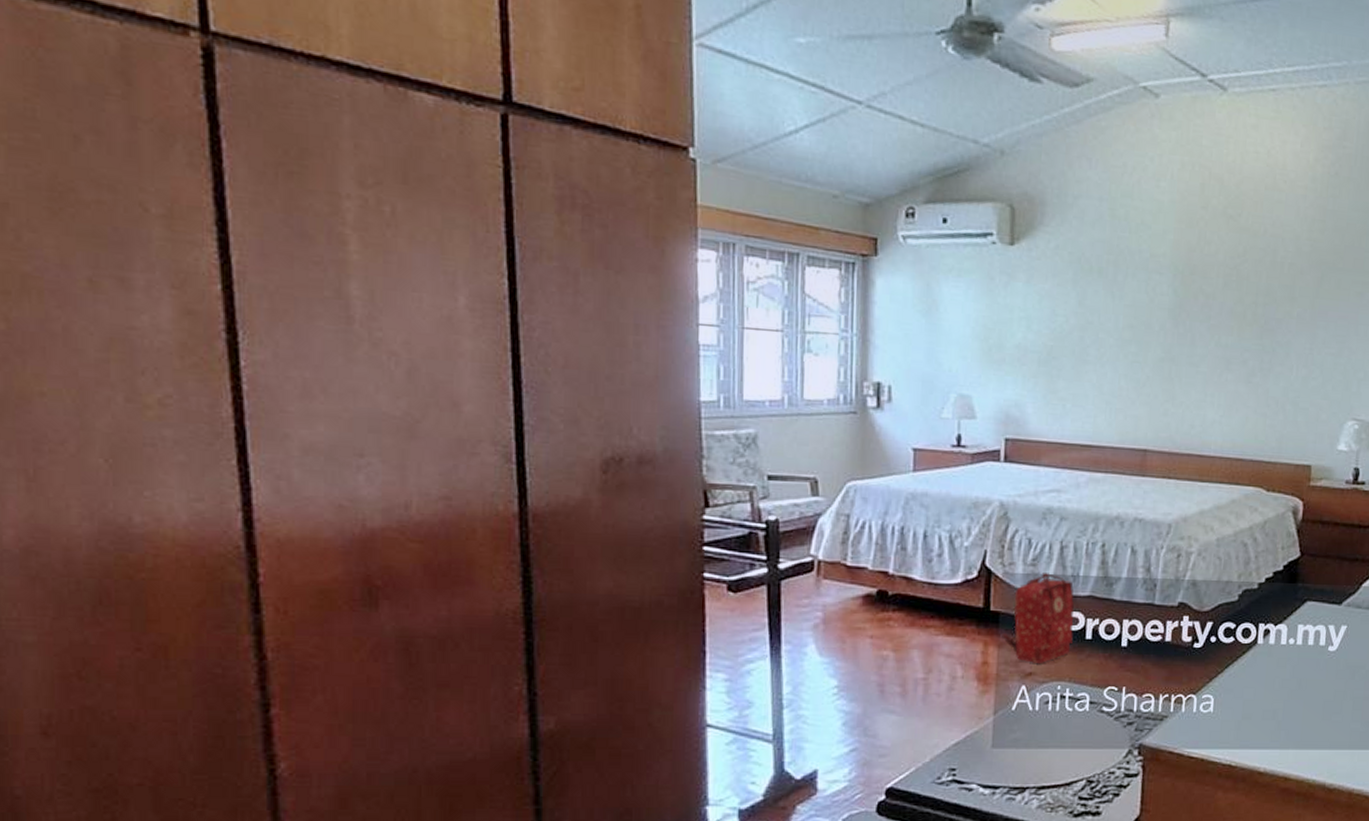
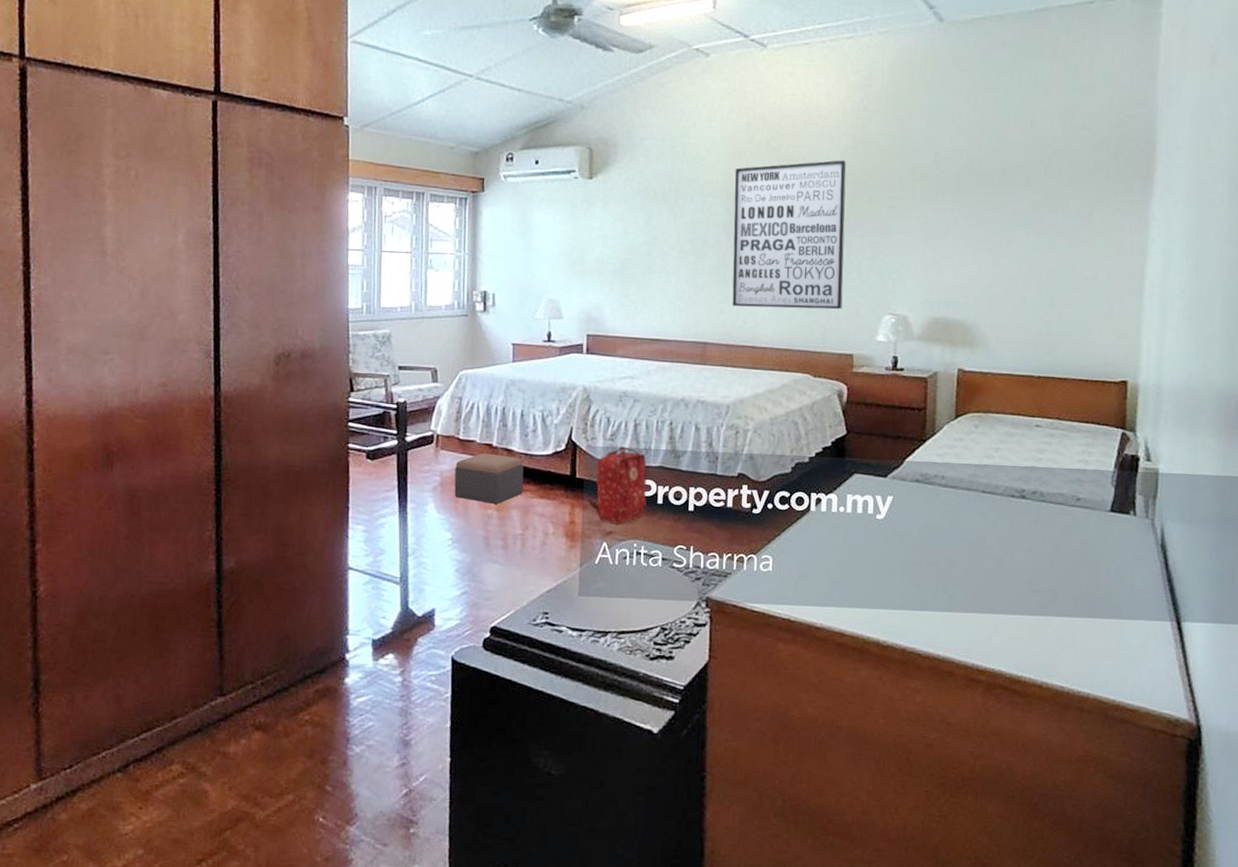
footstool: none [840,582,927,645] -> present [454,453,524,505]
wall art: none [1177,235,1313,413] -> present [732,160,847,310]

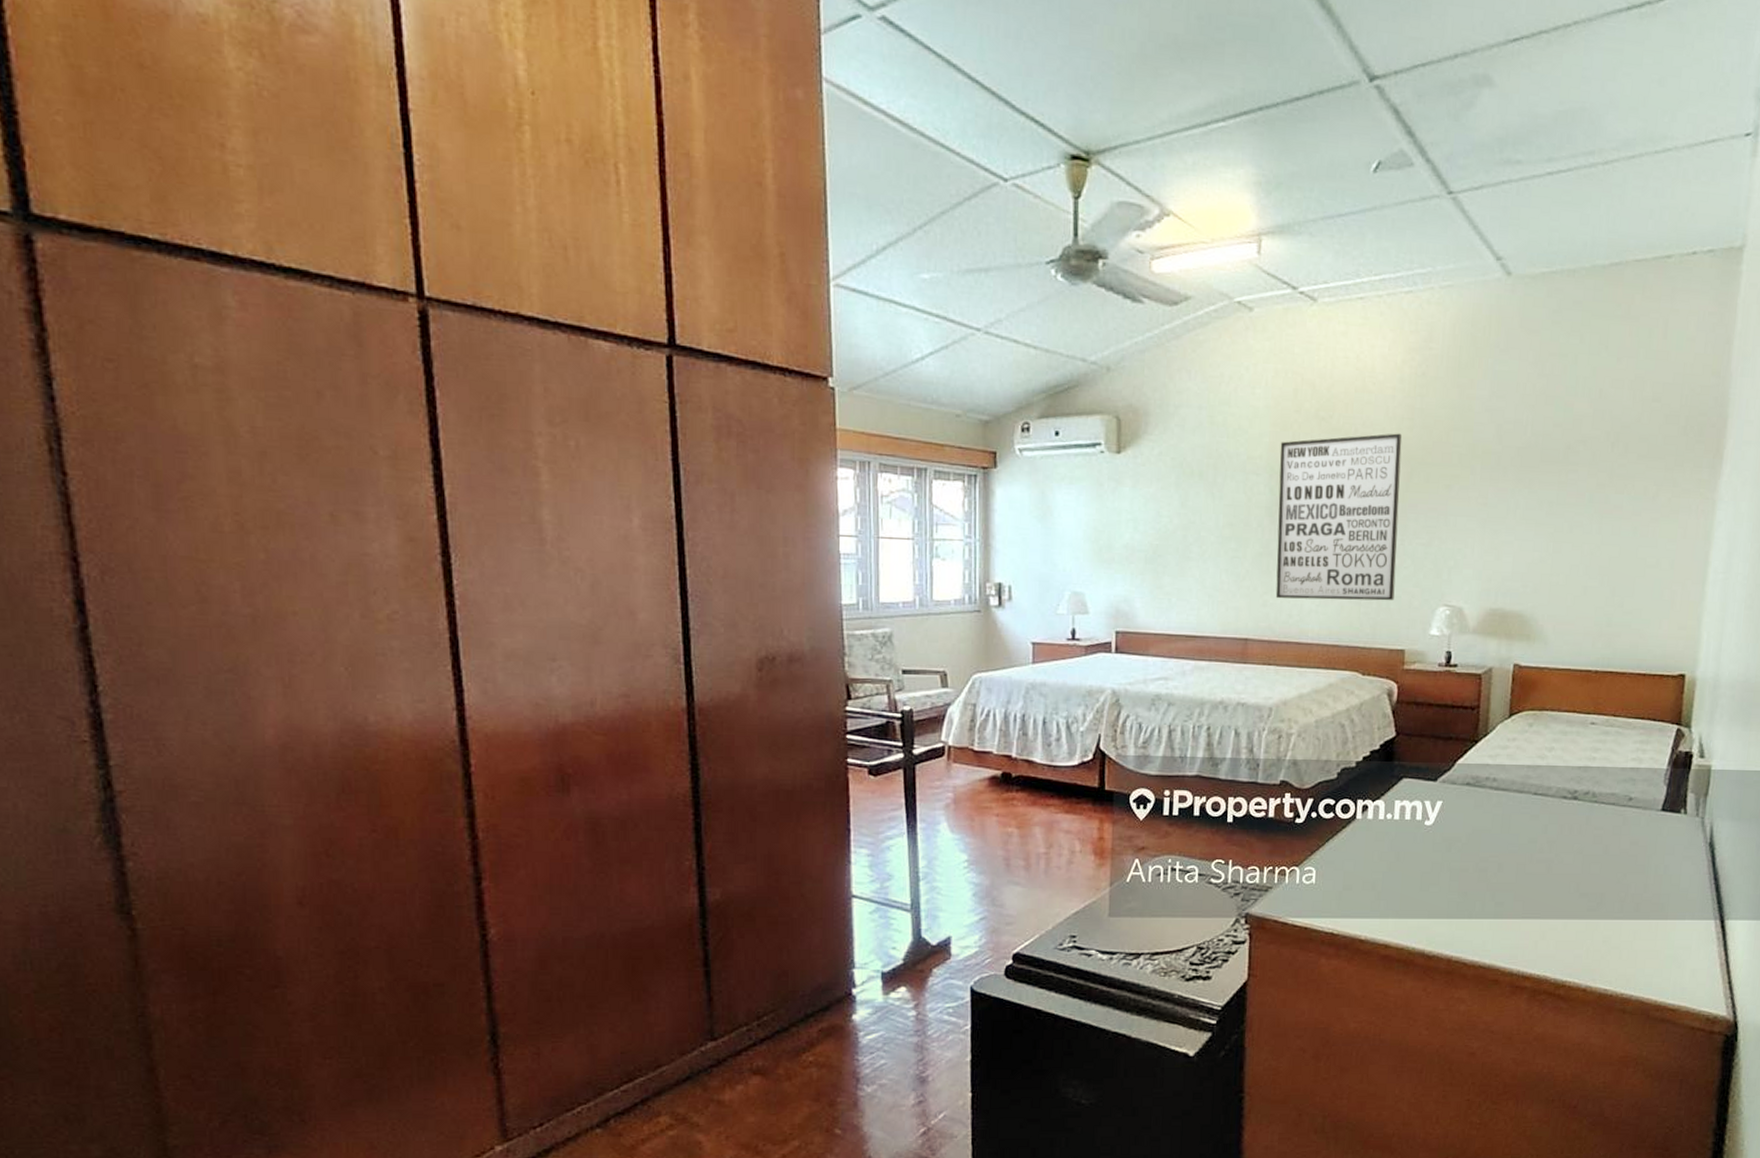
footstool: present [454,453,524,505] -> none [969,765,1047,822]
backpack: present [586,446,647,525] -> none [1116,755,1182,840]

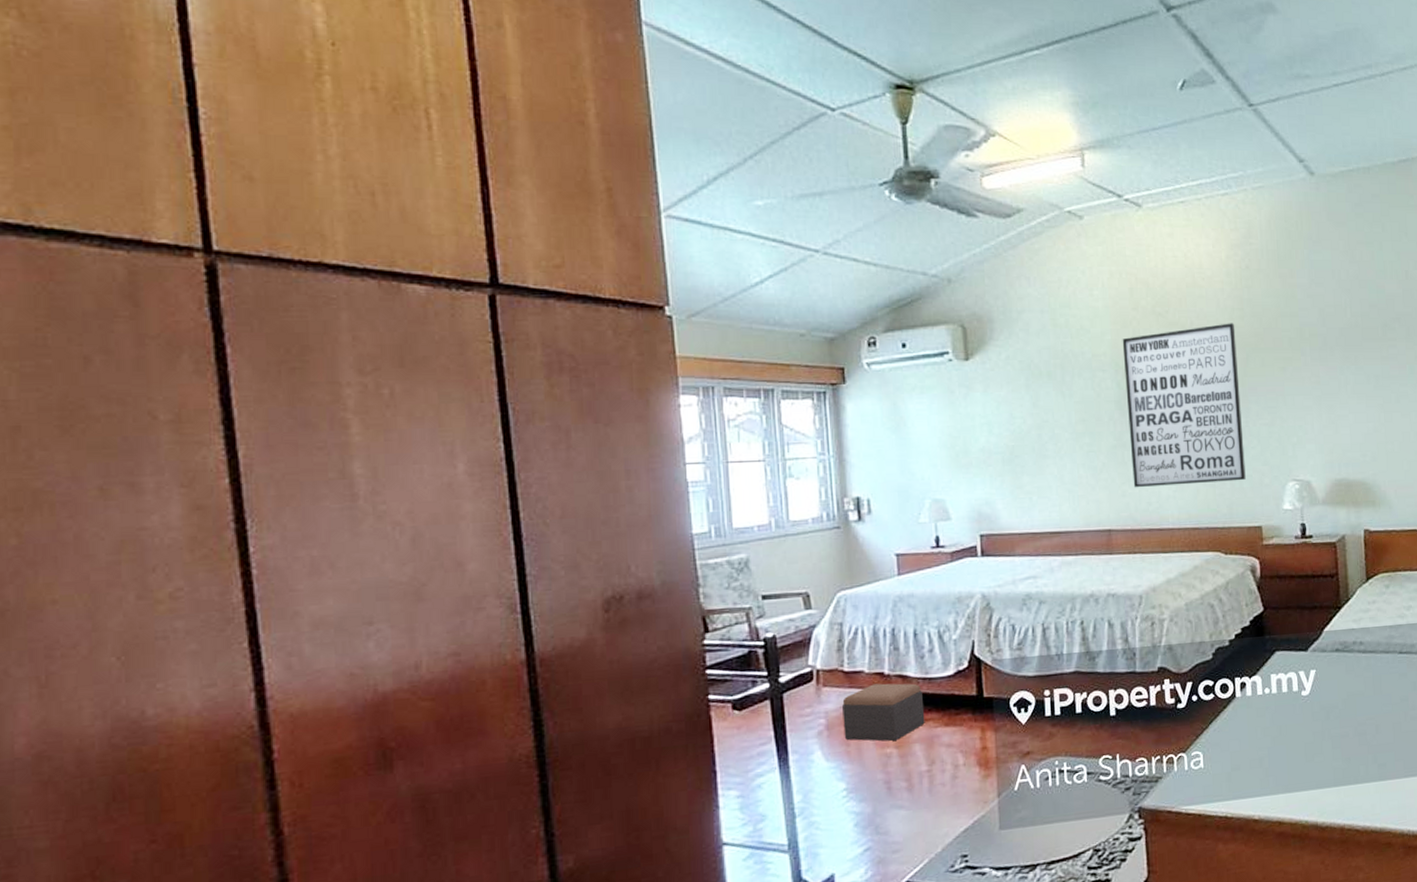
footstool: none [969,765,1047,822] -> present [842,683,925,742]

